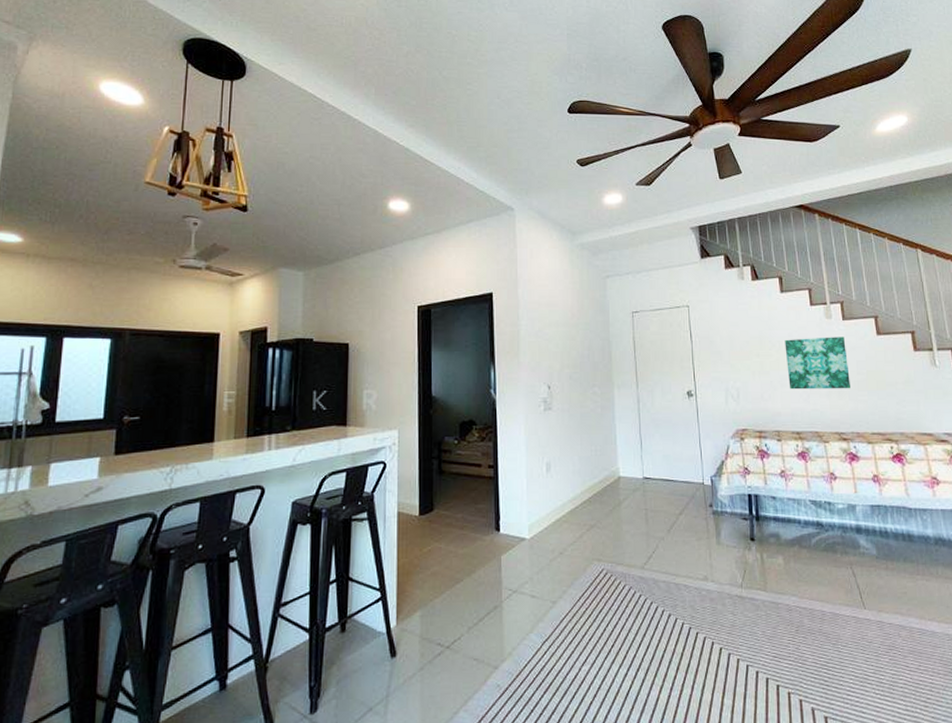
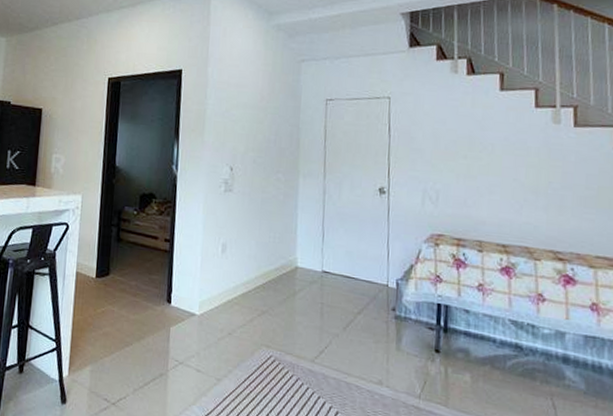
wall art: present [784,337,850,390] -> none [498,142,576,205]

